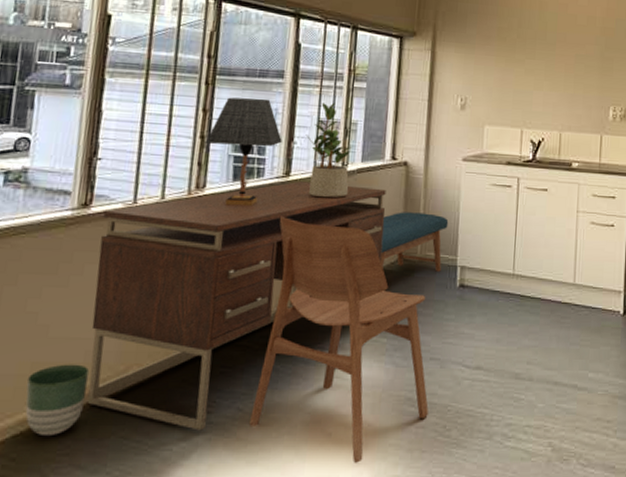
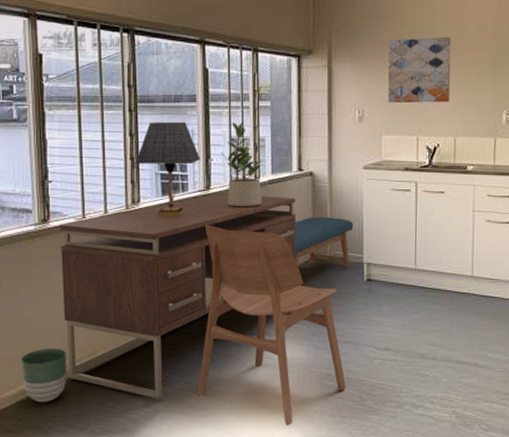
wall art: none [493,27,559,95] -> present [388,36,451,103]

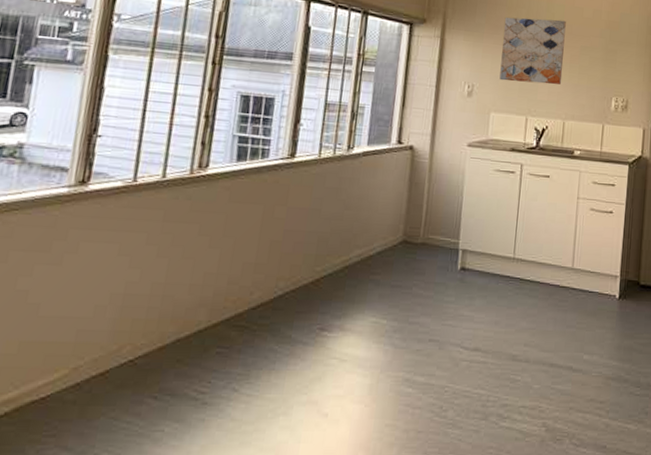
planter: present [20,348,67,403] -> none [11,343,81,418]
desk: present [60,193,297,399] -> none [76,163,391,411]
table lamp: present [135,121,200,217] -> none [209,78,289,187]
dining chair: present [198,224,346,425] -> none [245,196,427,443]
potted plant: present [220,121,263,207] -> none [312,86,358,181]
bench: present [295,217,354,268] -> none [382,195,452,255]

